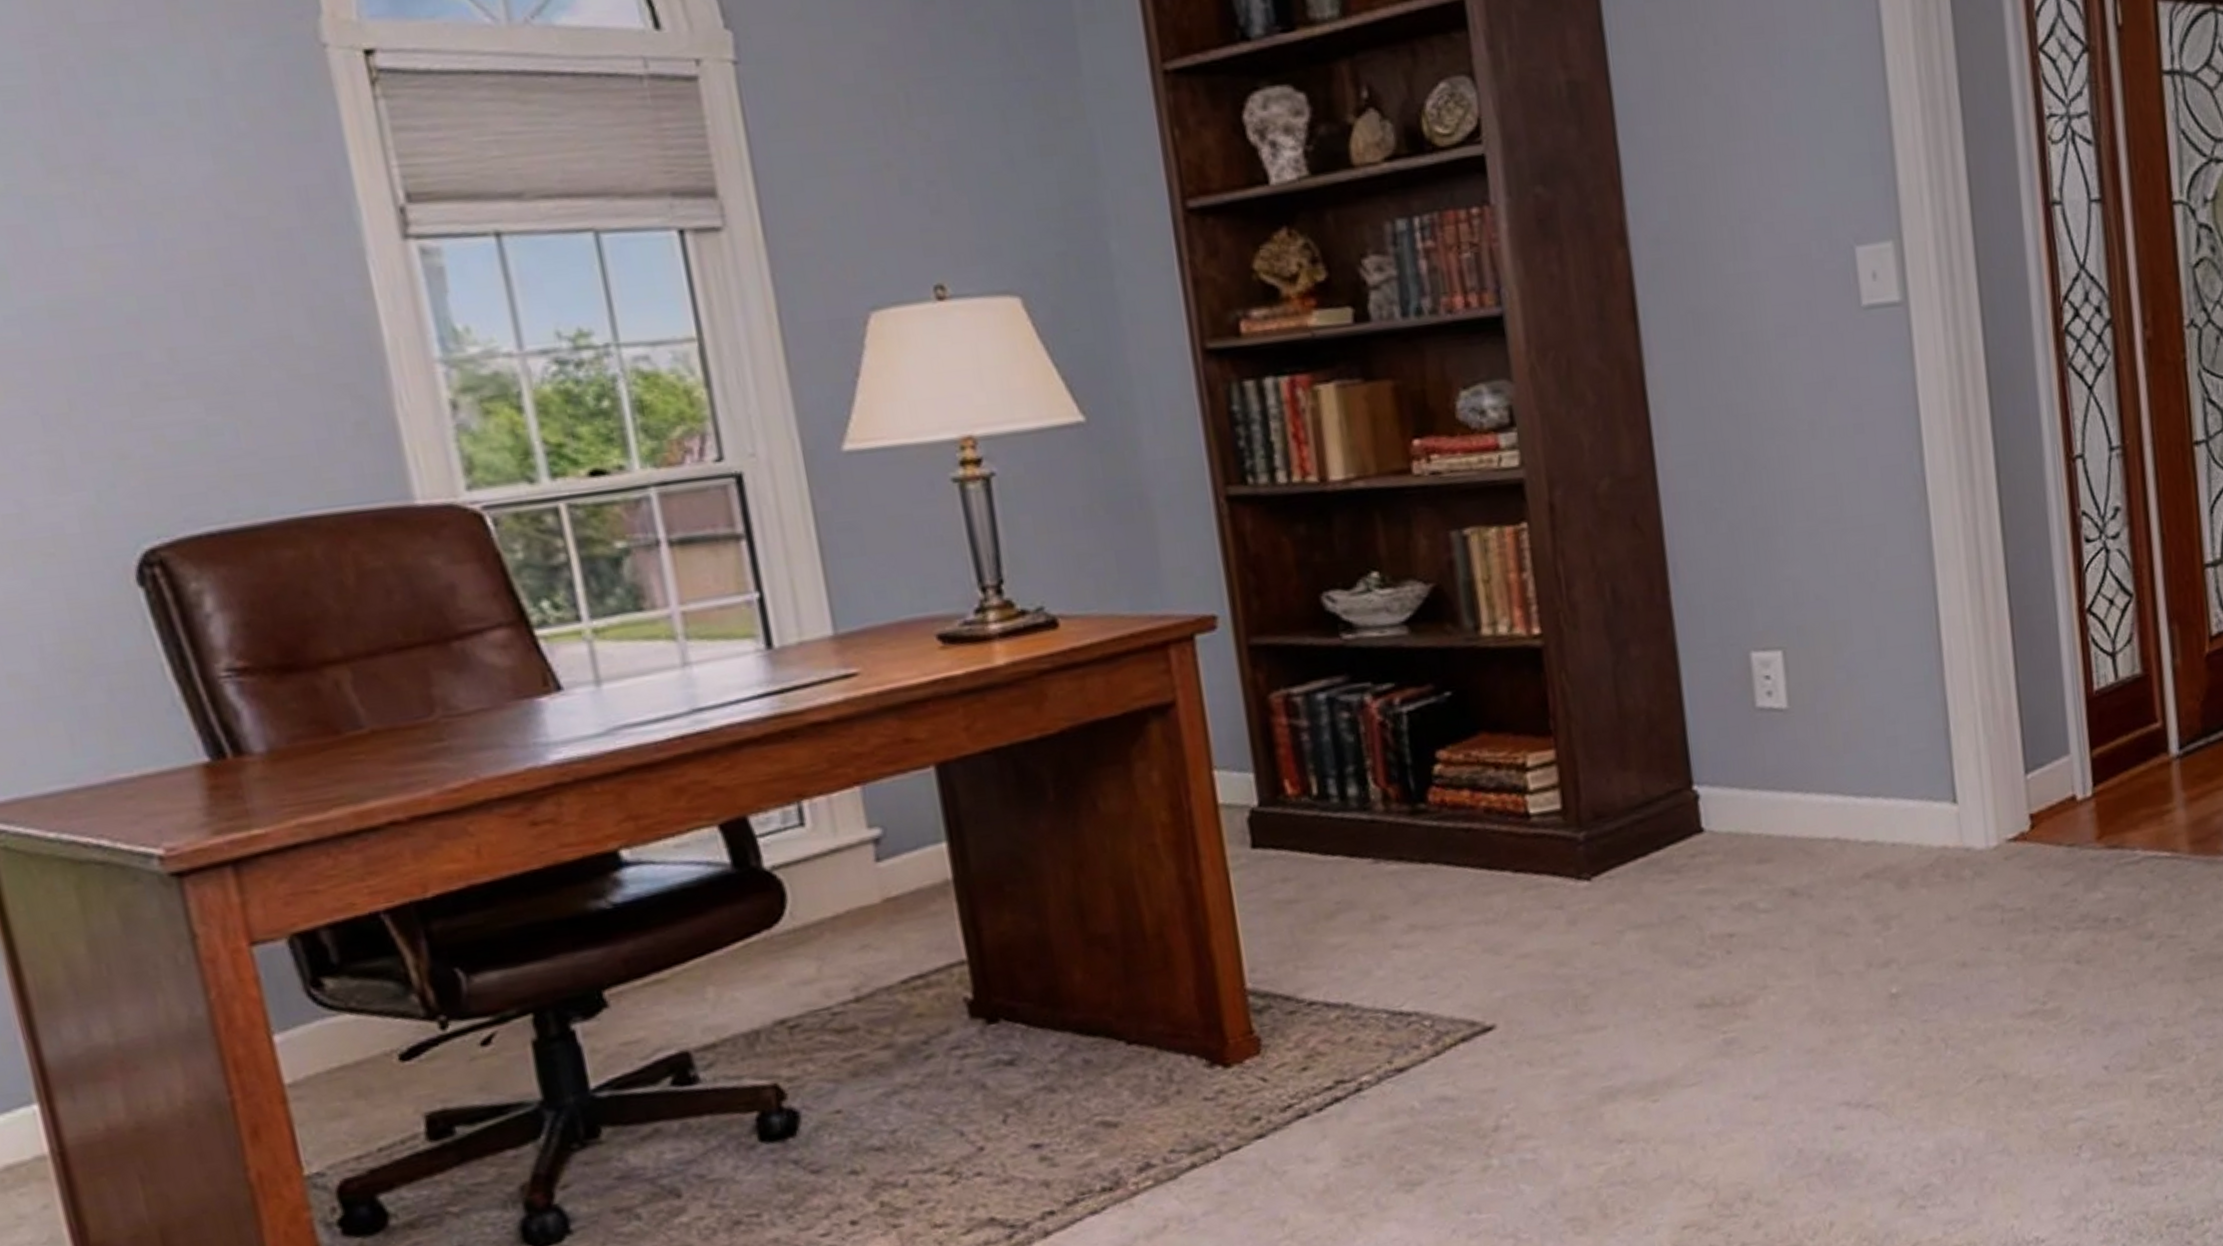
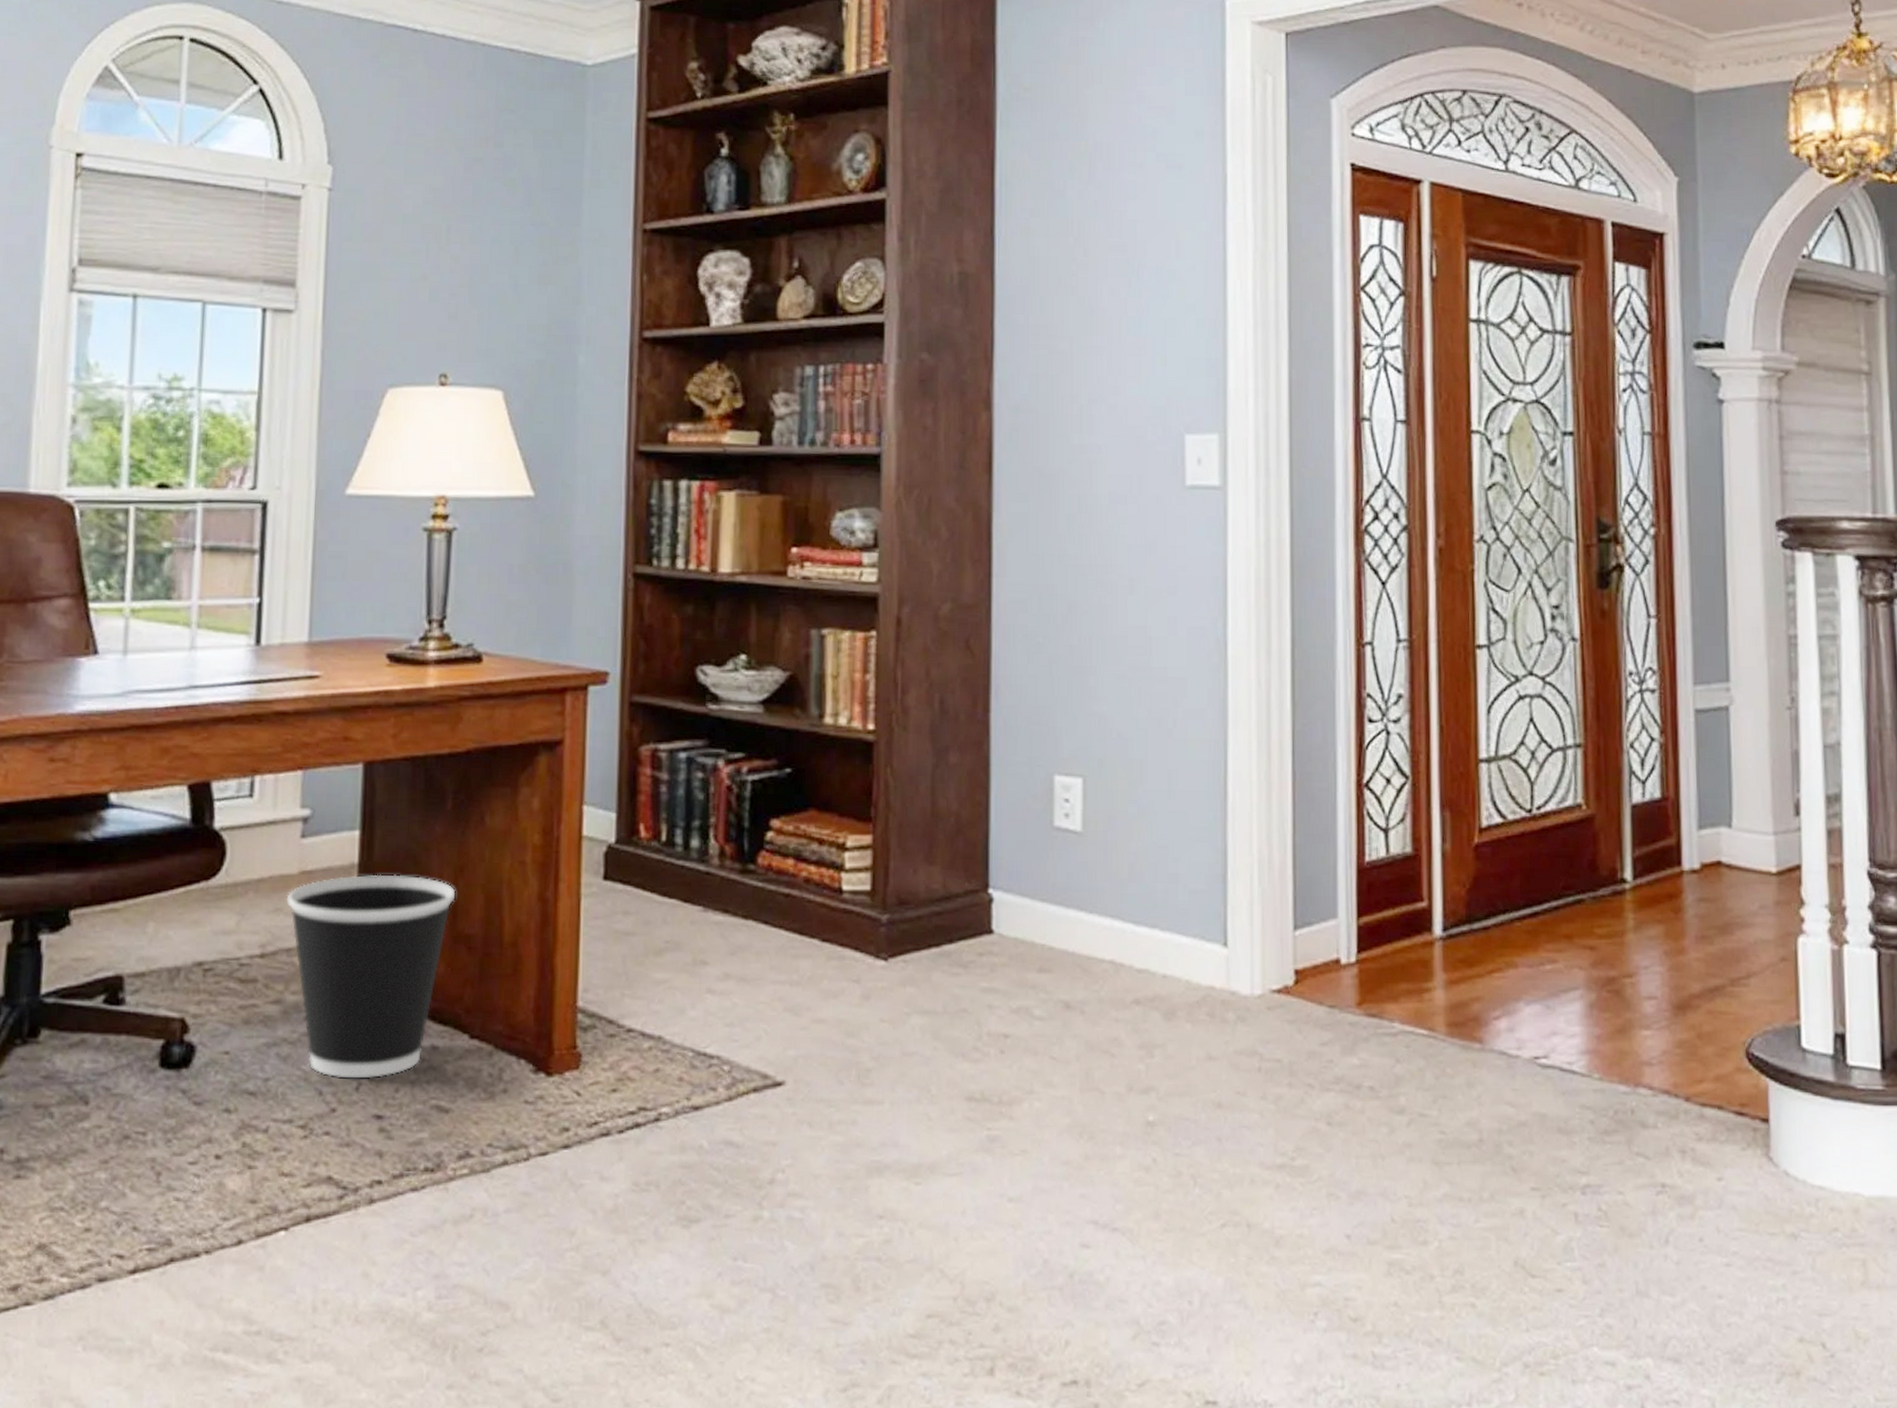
wastebasket: none [872,880,1079,1115] -> present [286,874,456,1078]

